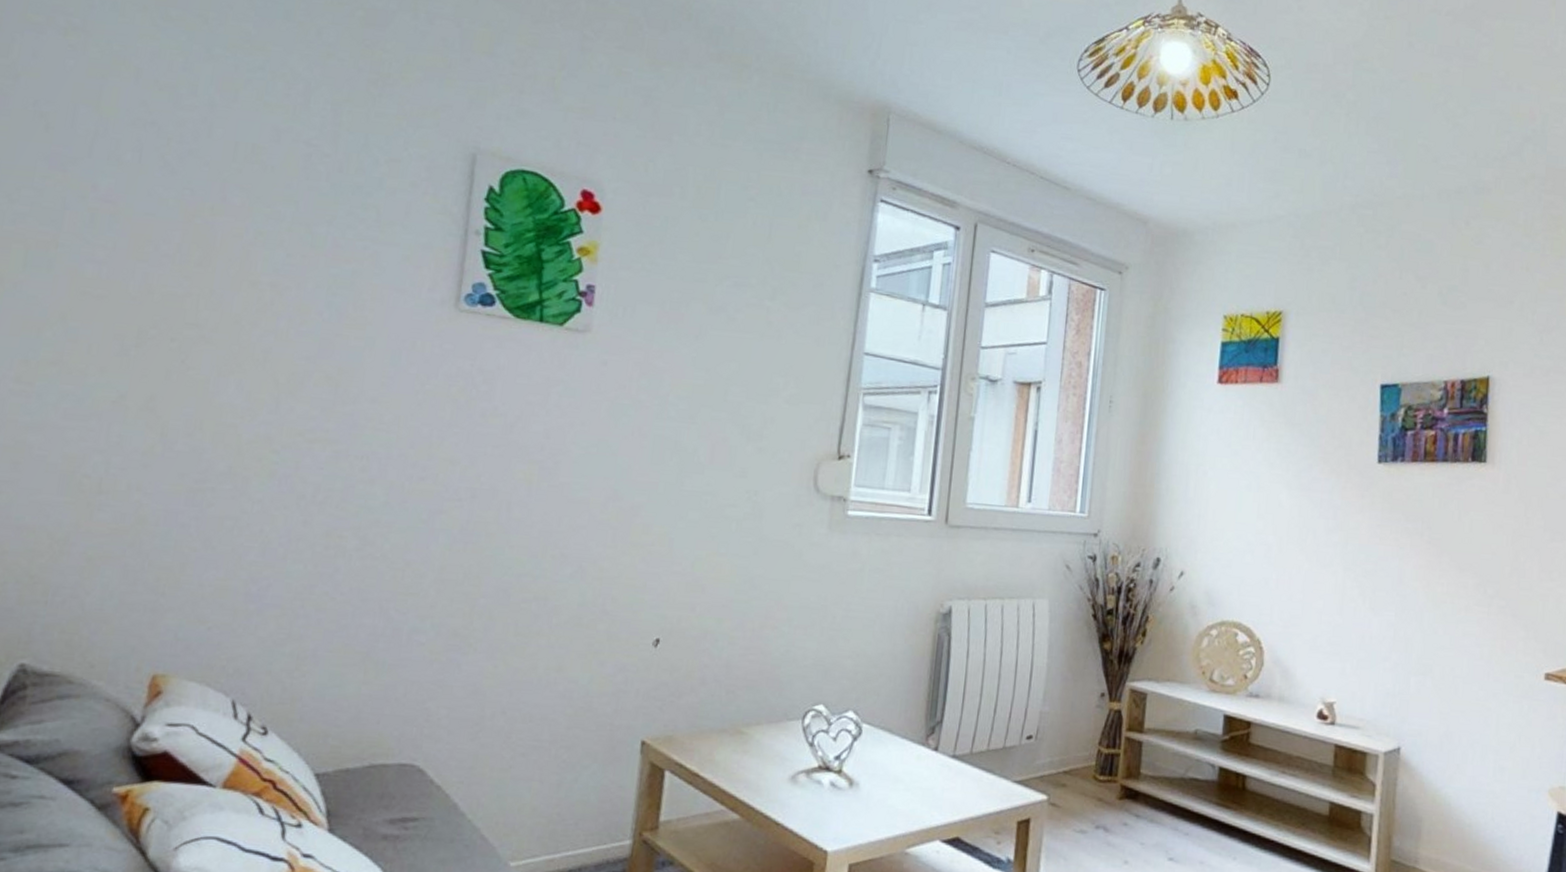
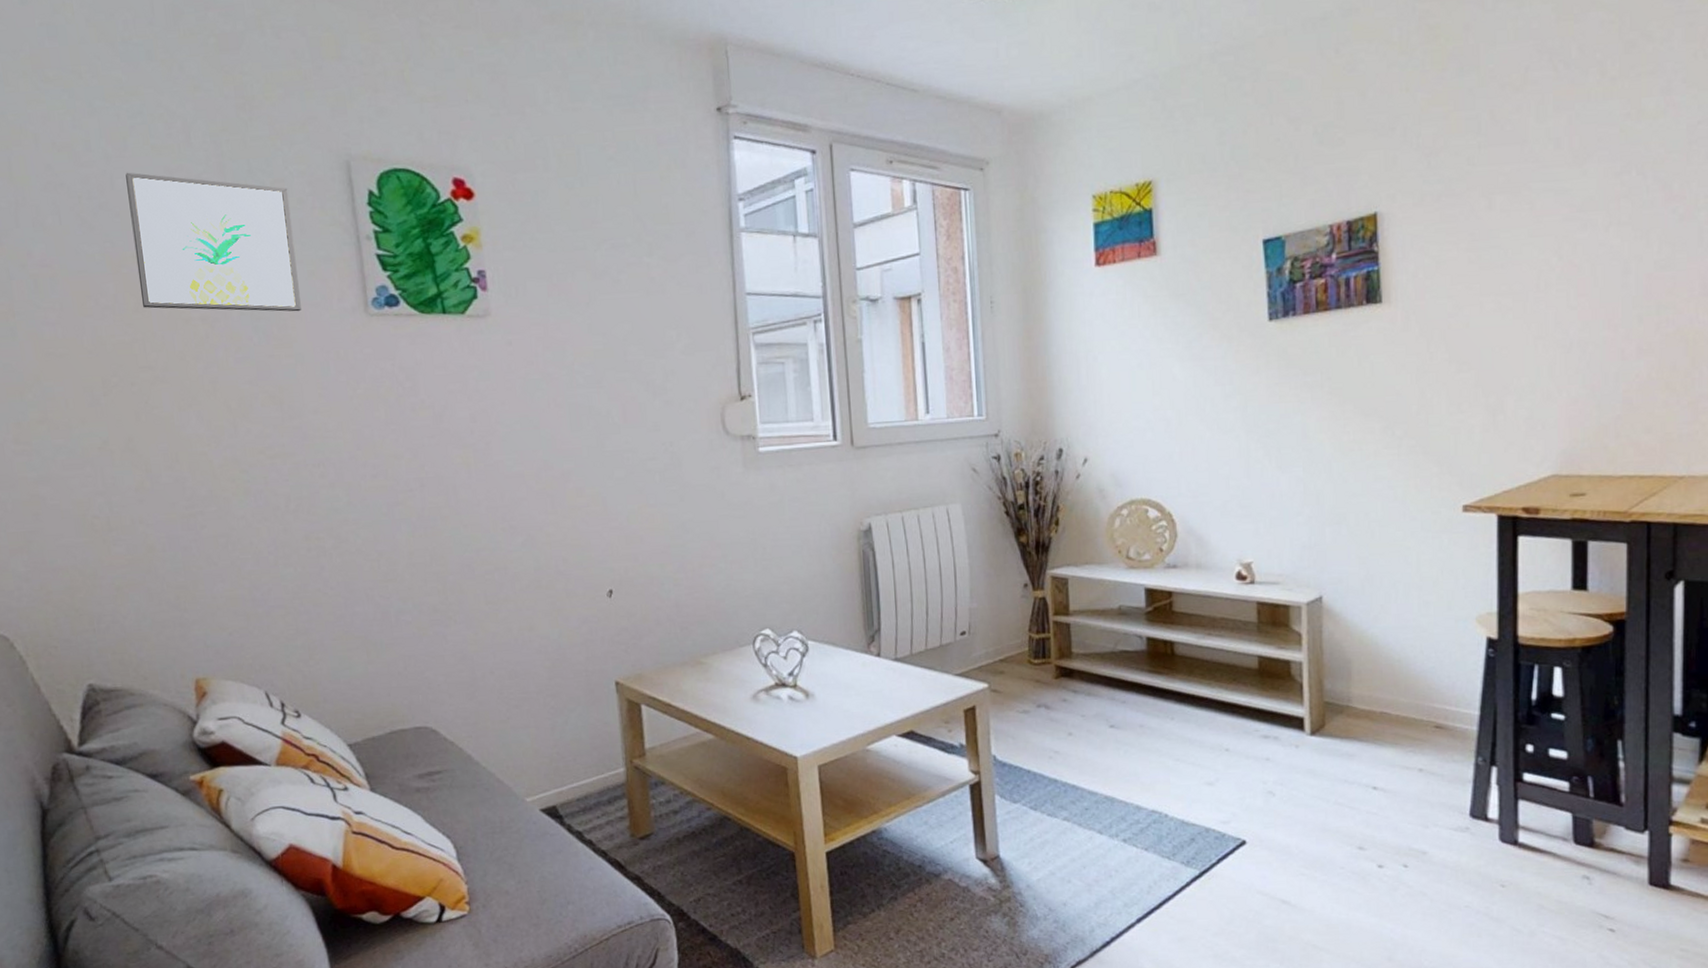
wall art: none [208,123,403,295] -> present [125,172,303,312]

